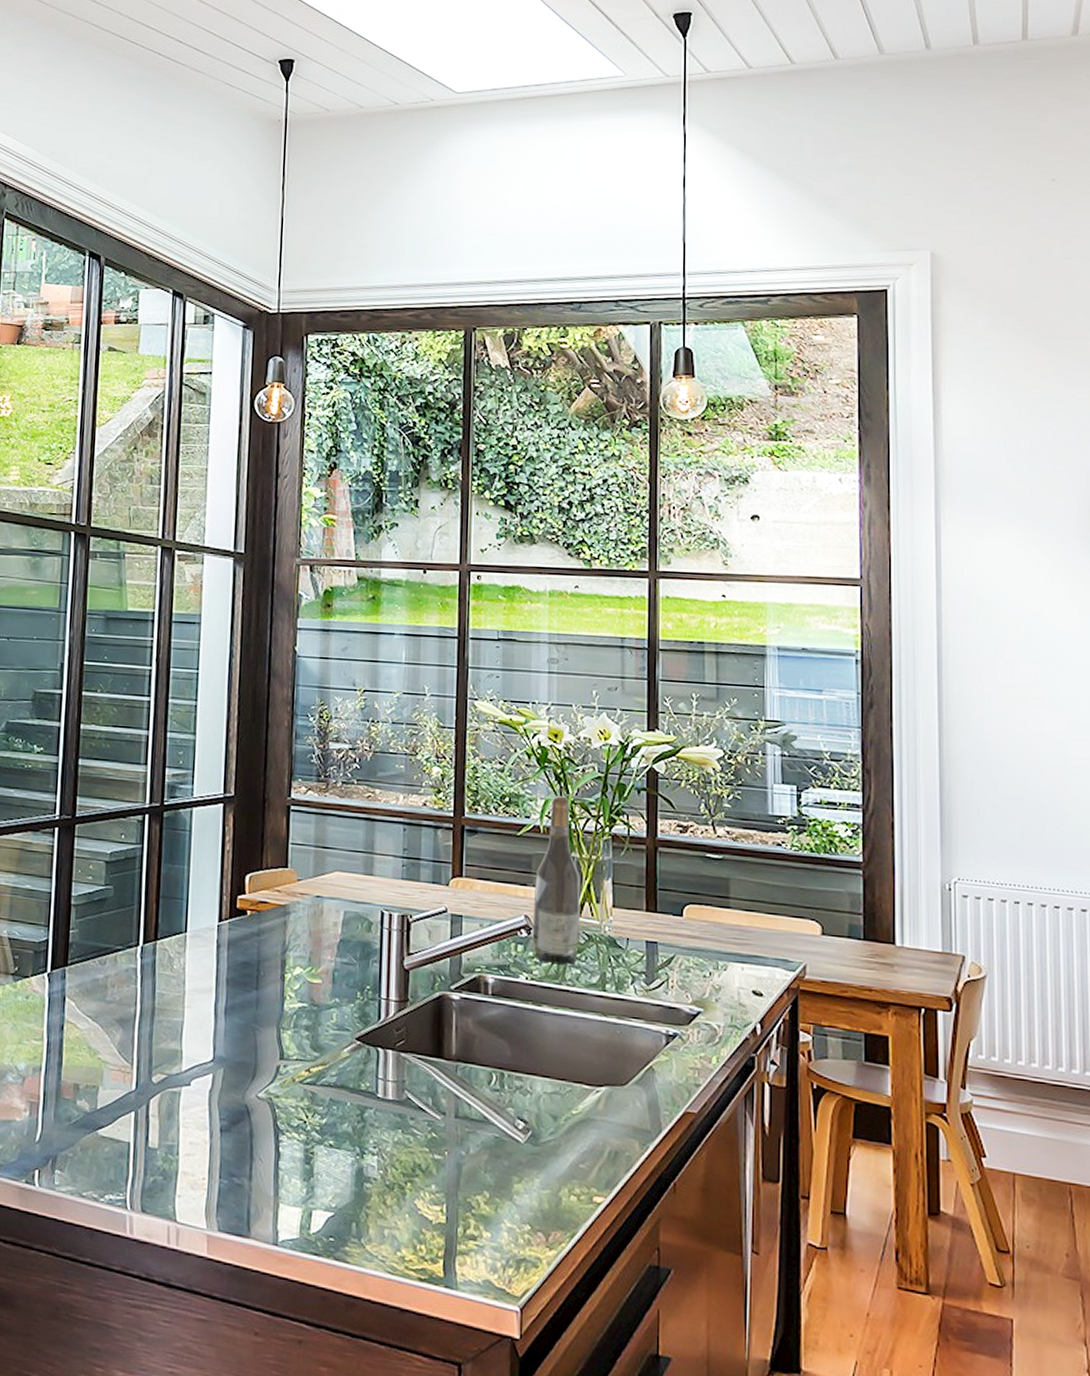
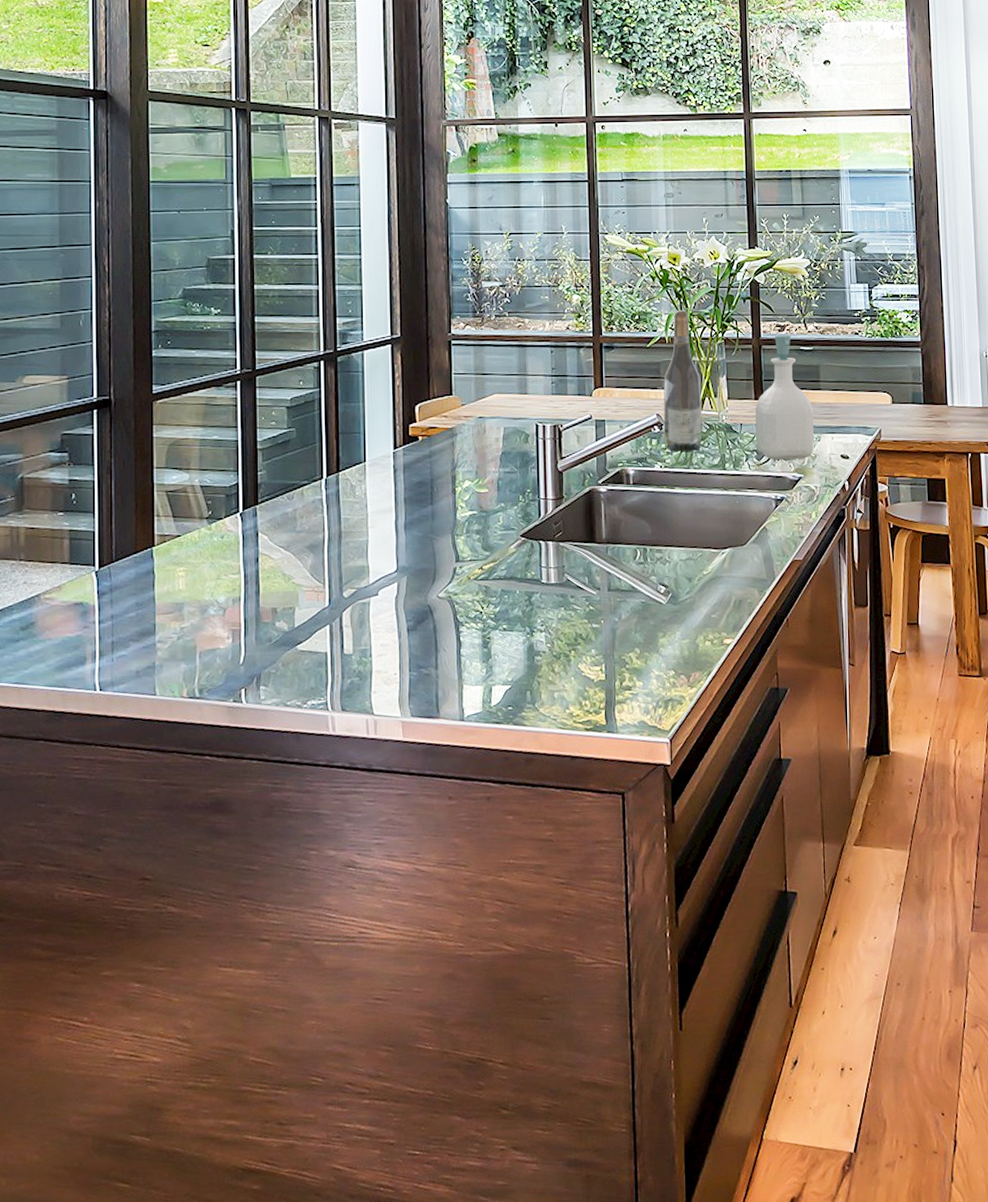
soap bottle: none [644,836,721,990] -> present [755,334,814,460]

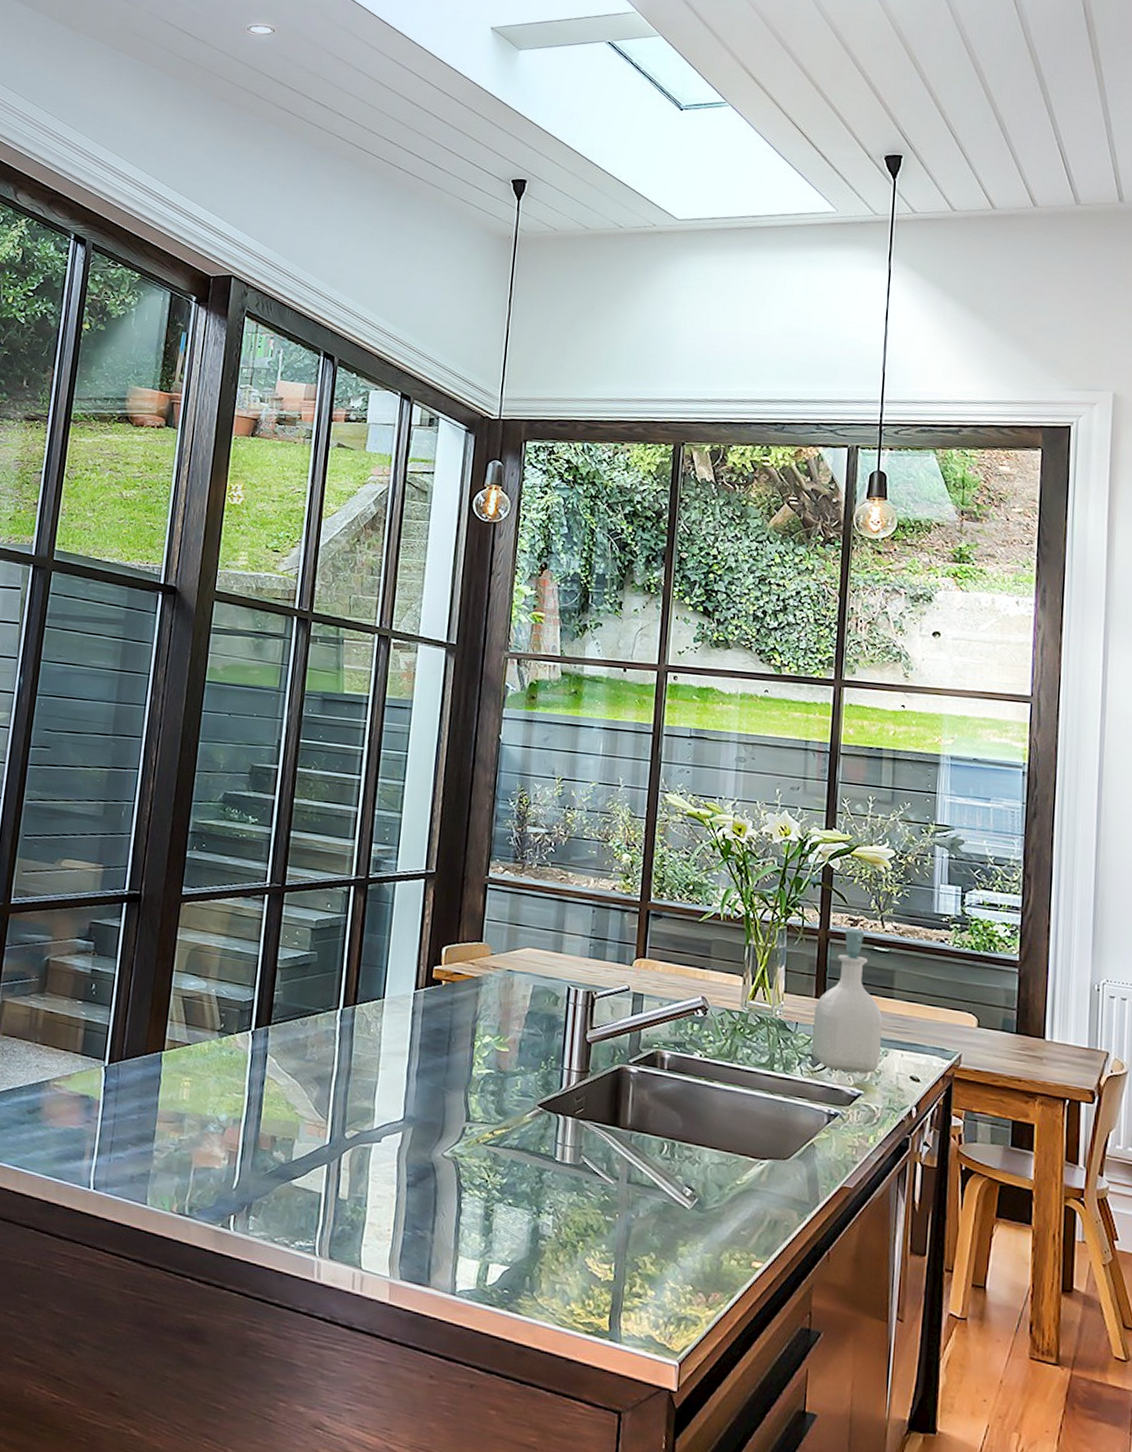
wine bottle: present [663,309,702,451] -> none [708,885,756,1044]

